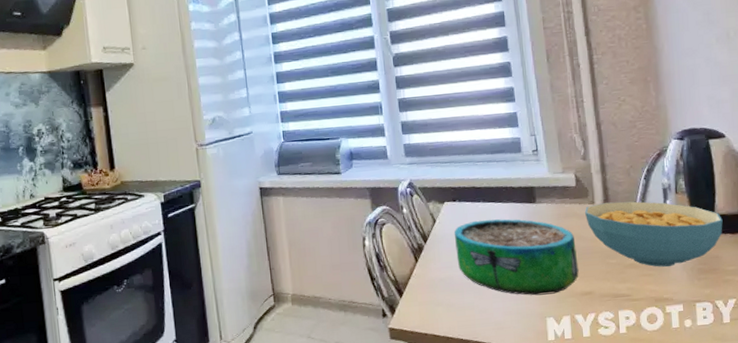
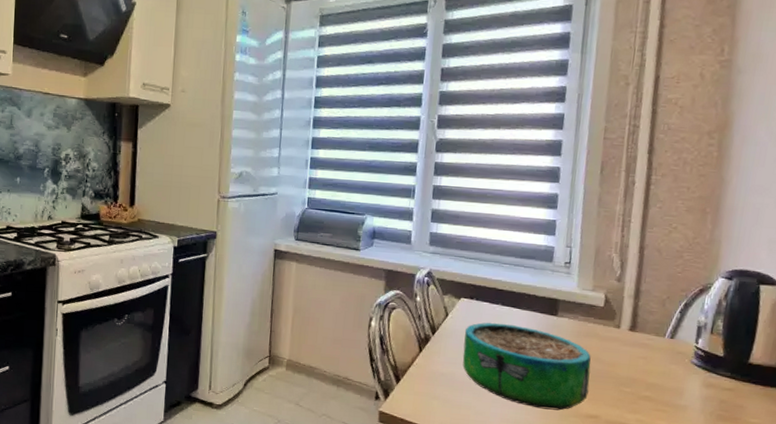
cereal bowl: present [585,201,723,267] -> none [607,329,757,407]

